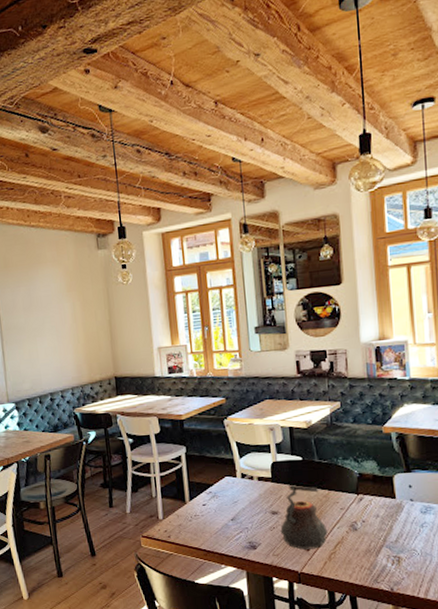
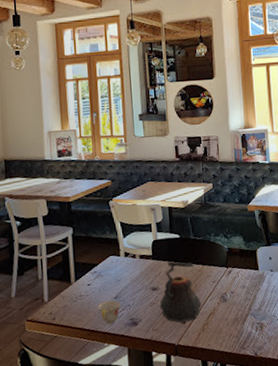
teacup: none [214,522,239,546] -> present [98,300,121,324]

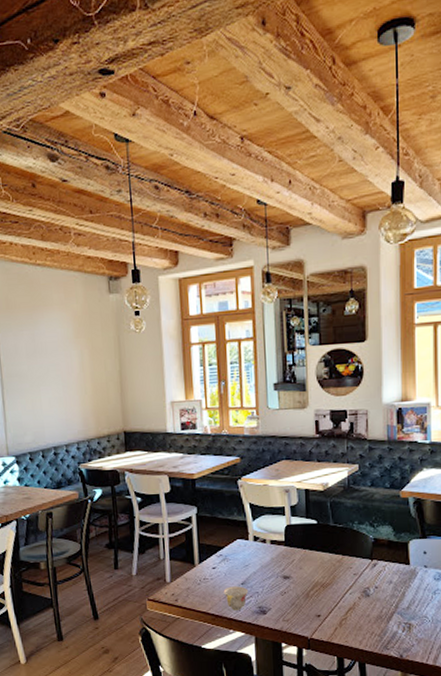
teapot: present [159,260,202,323] -> none [291,548,340,615]

